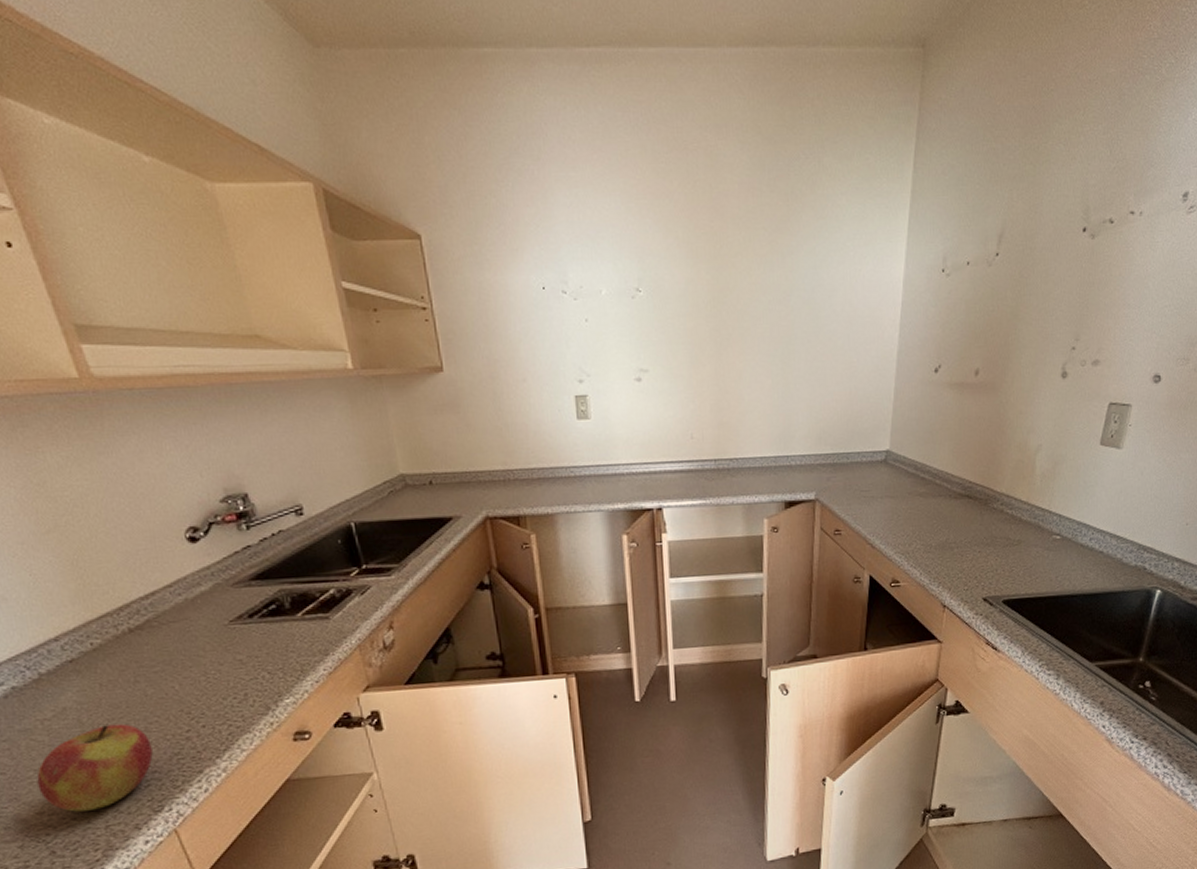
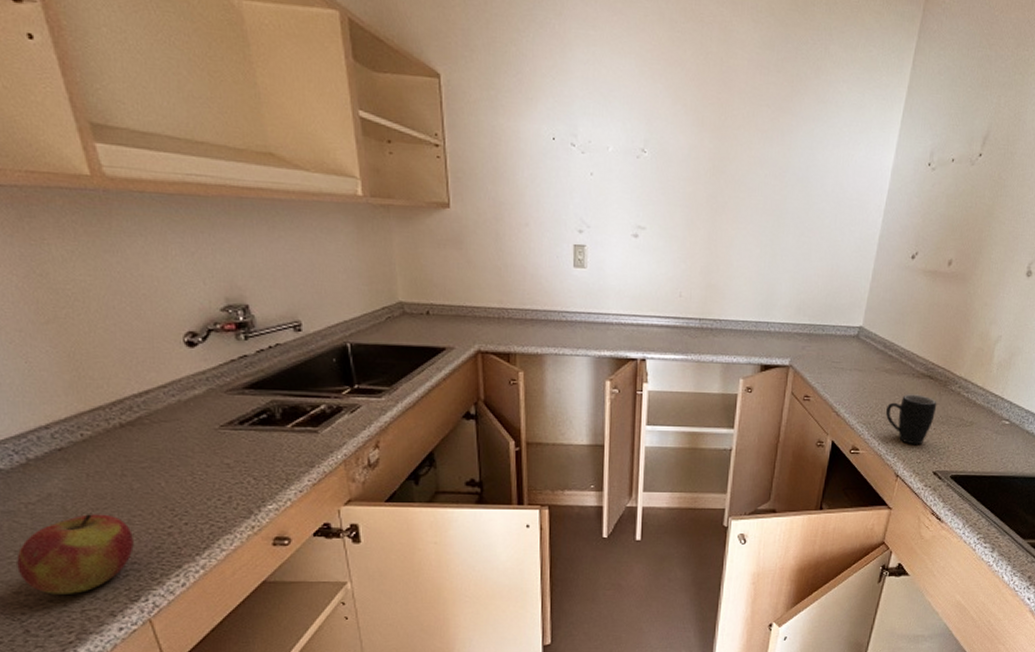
mug: none [924,516,979,572] -> present [885,394,937,446]

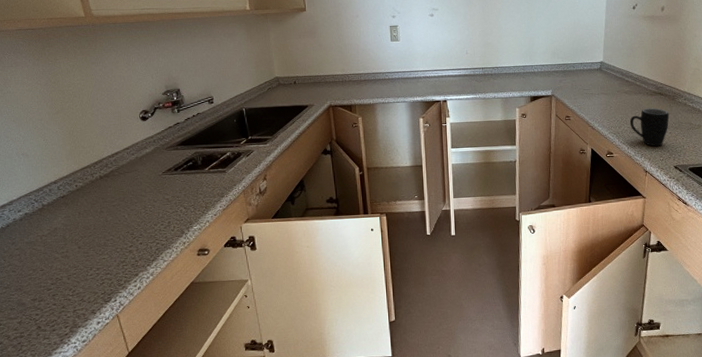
apple: present [16,512,134,594] -> none [34,239,107,300]

